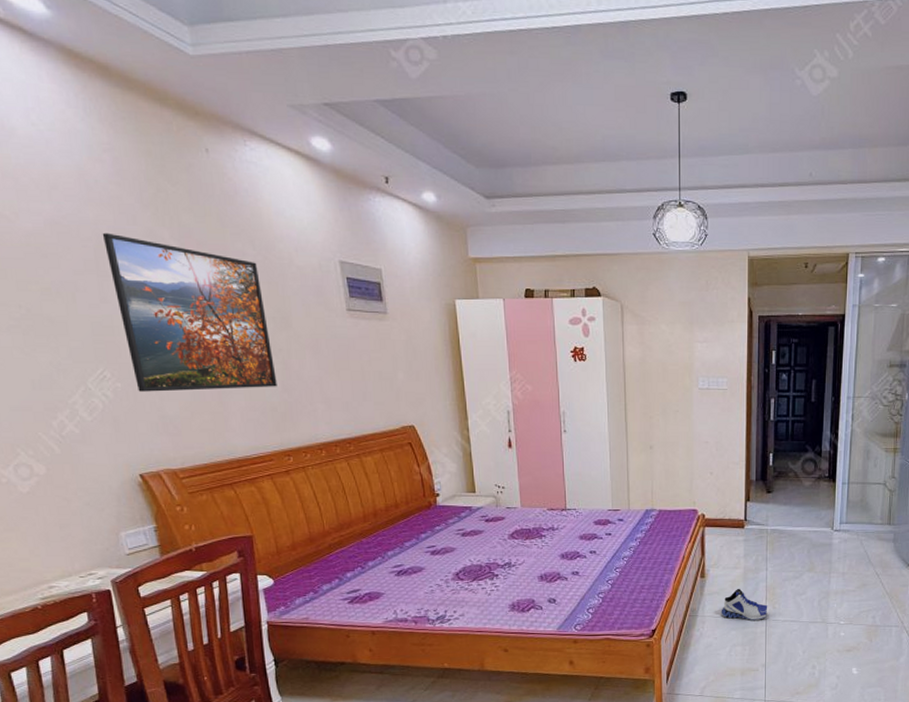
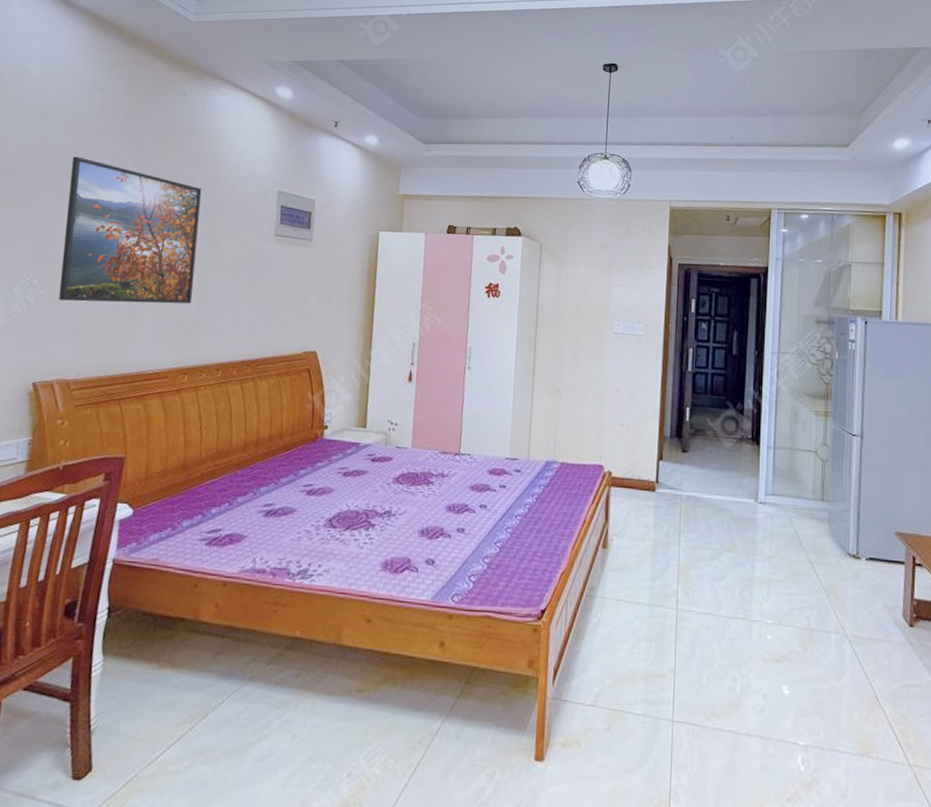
sneaker: present [721,588,768,620] -> none [623,565,680,609]

